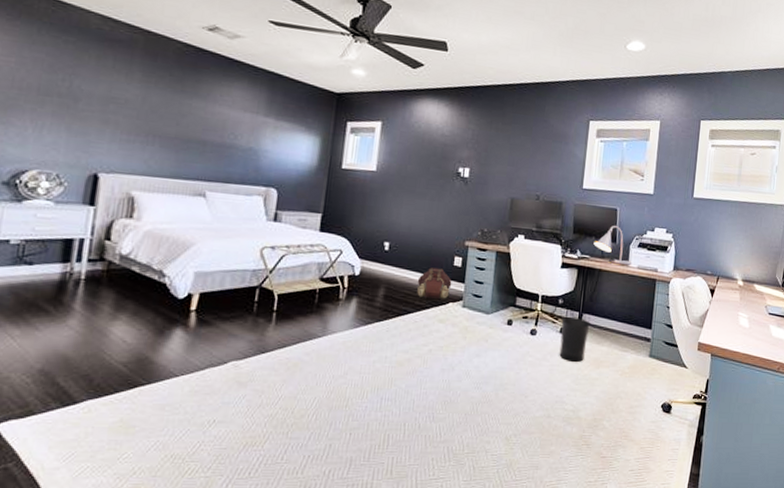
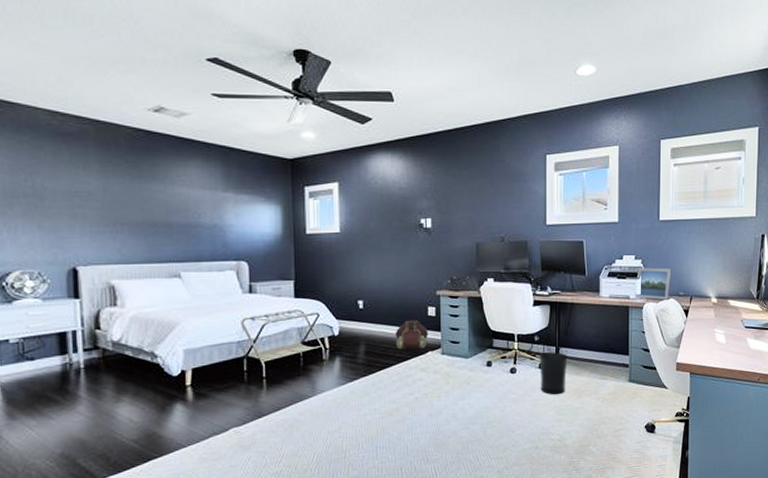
table lamp: present [593,225,632,266] -> none [563,257,604,297]
picture frame: none [663,242,701,278] -> present [635,268,672,301]

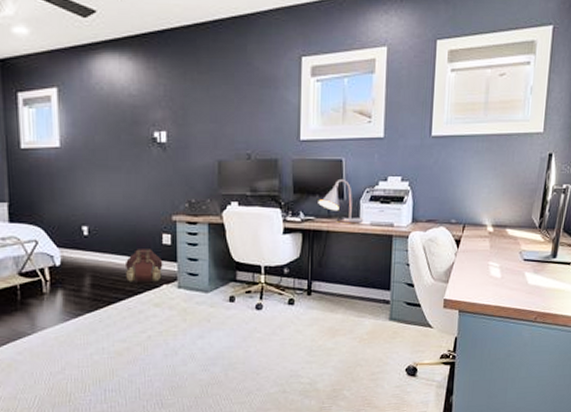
waste bin: present [539,351,568,394] -> none [289,285,321,333]
table lamp: none [563,257,604,297] -> present [318,178,364,224]
picture frame: present [635,268,672,301] -> none [400,191,443,230]

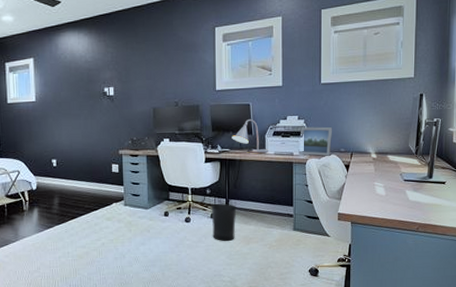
backpack: present [124,249,163,284] -> none [84,176,113,203]
waste bin: none [289,285,321,333] -> present [211,203,237,241]
picture frame: none [400,191,443,230] -> present [298,126,333,157]

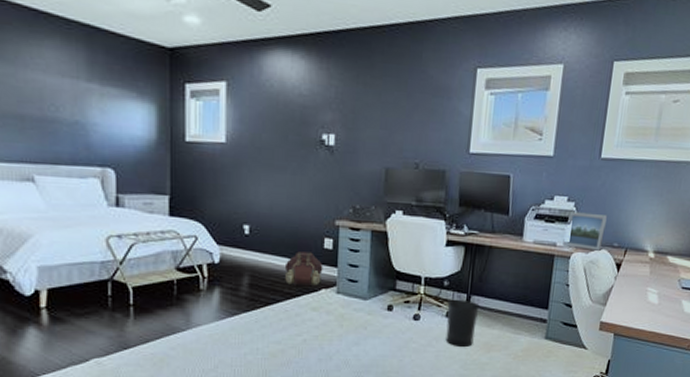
backpack: none [84,176,113,203] -> present [284,251,323,287]
table lamp: present [232,118,269,154] -> none [483,194,528,241]

